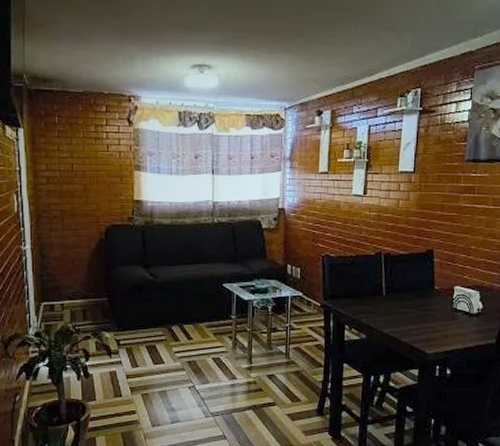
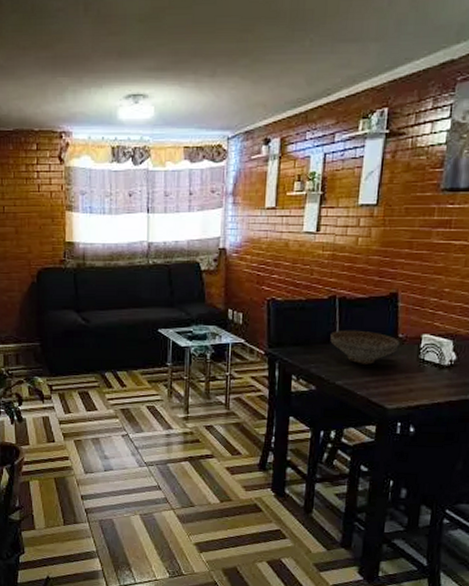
decorative bowl: none [377,283,436,314] -> present [330,330,400,364]

